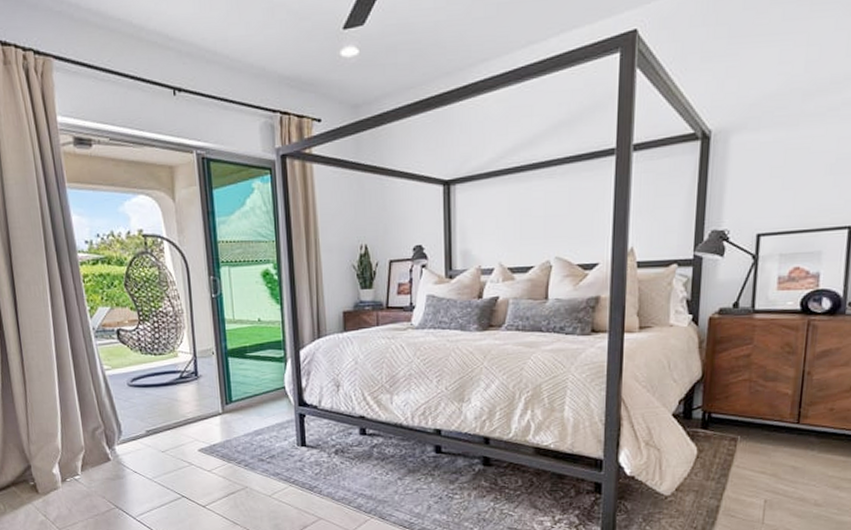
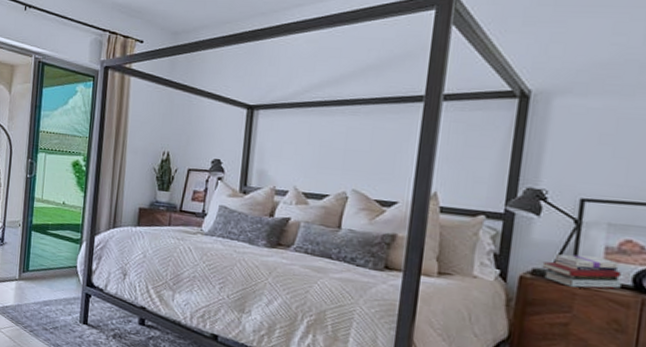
books: none [727,287,792,320] -> present [542,254,622,290]

